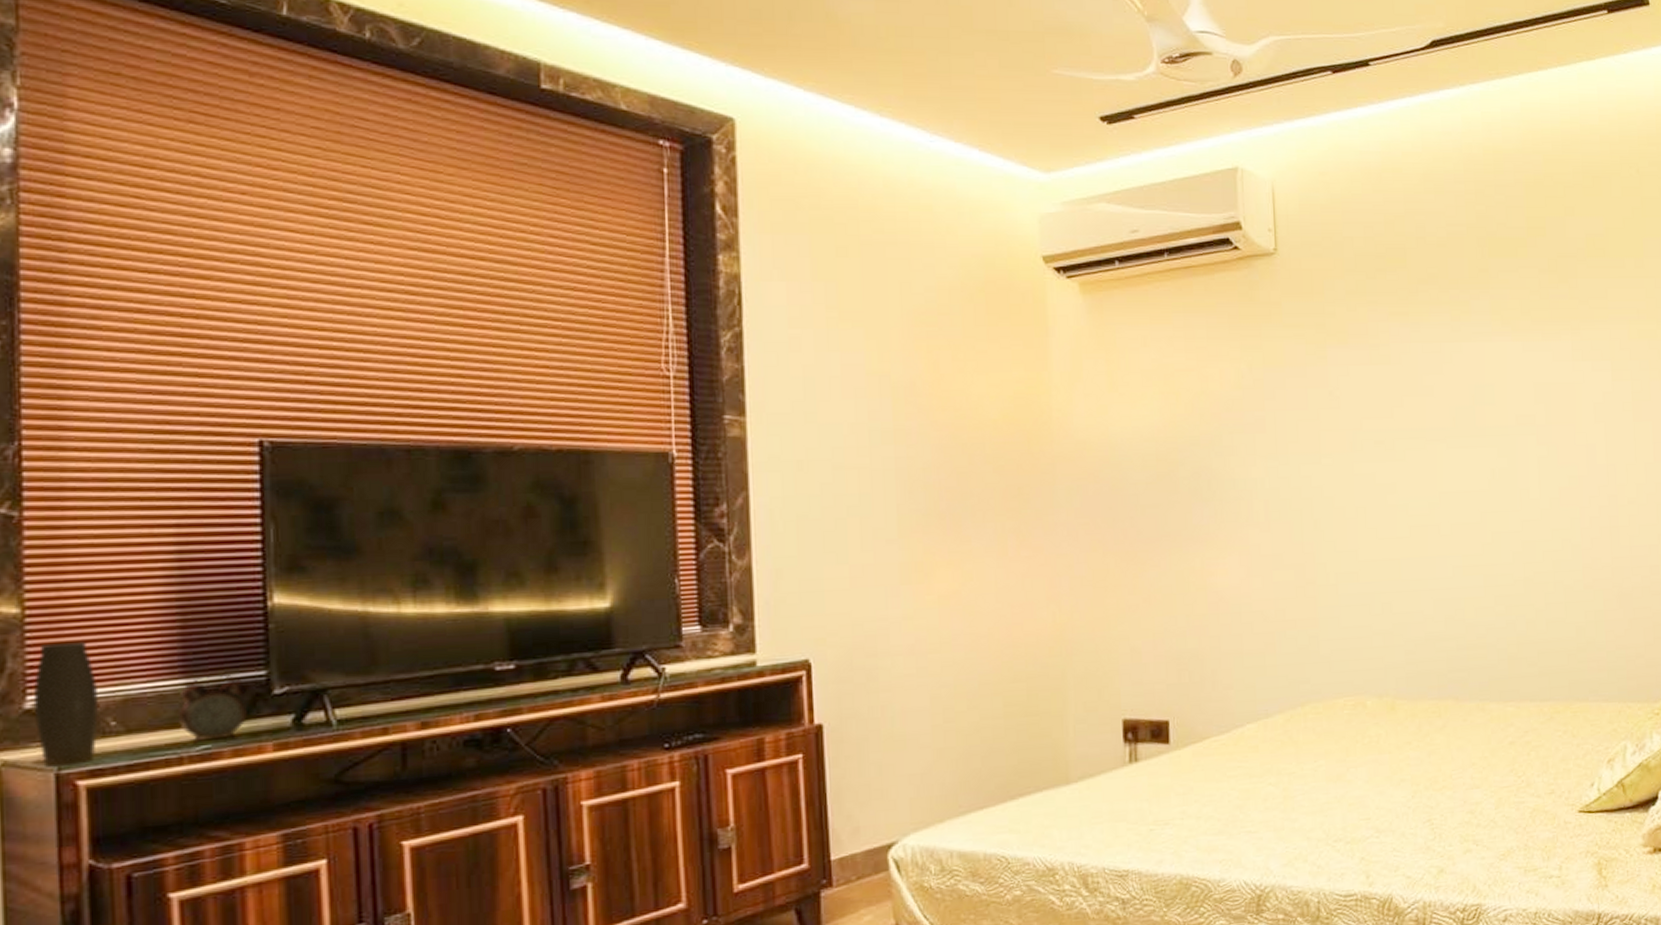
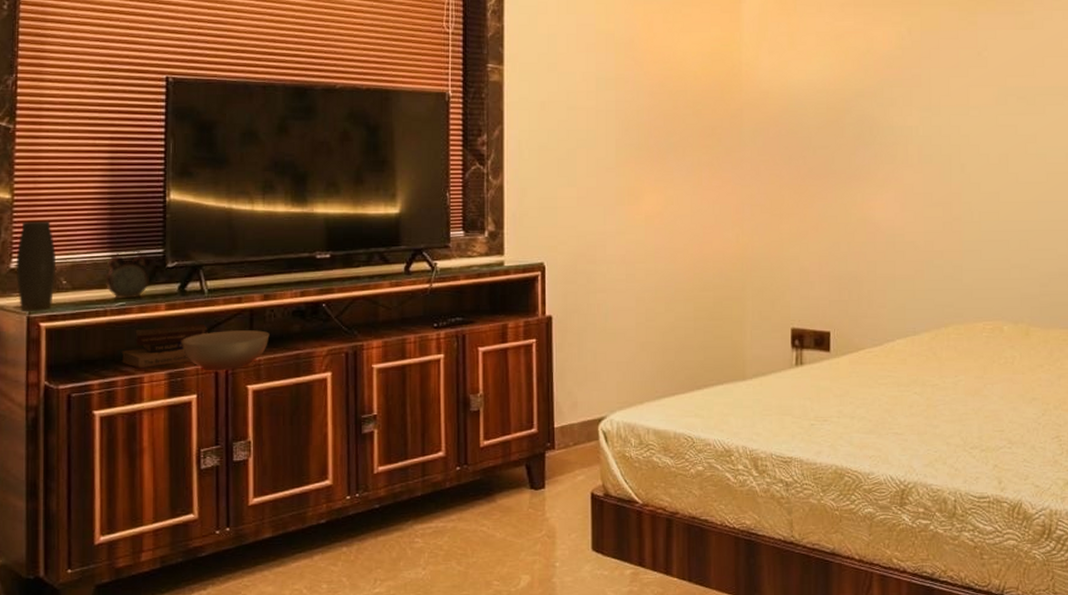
books: none [208,765,340,832] -> present [121,324,208,369]
bowl: none [299,768,432,827] -> present [181,330,270,371]

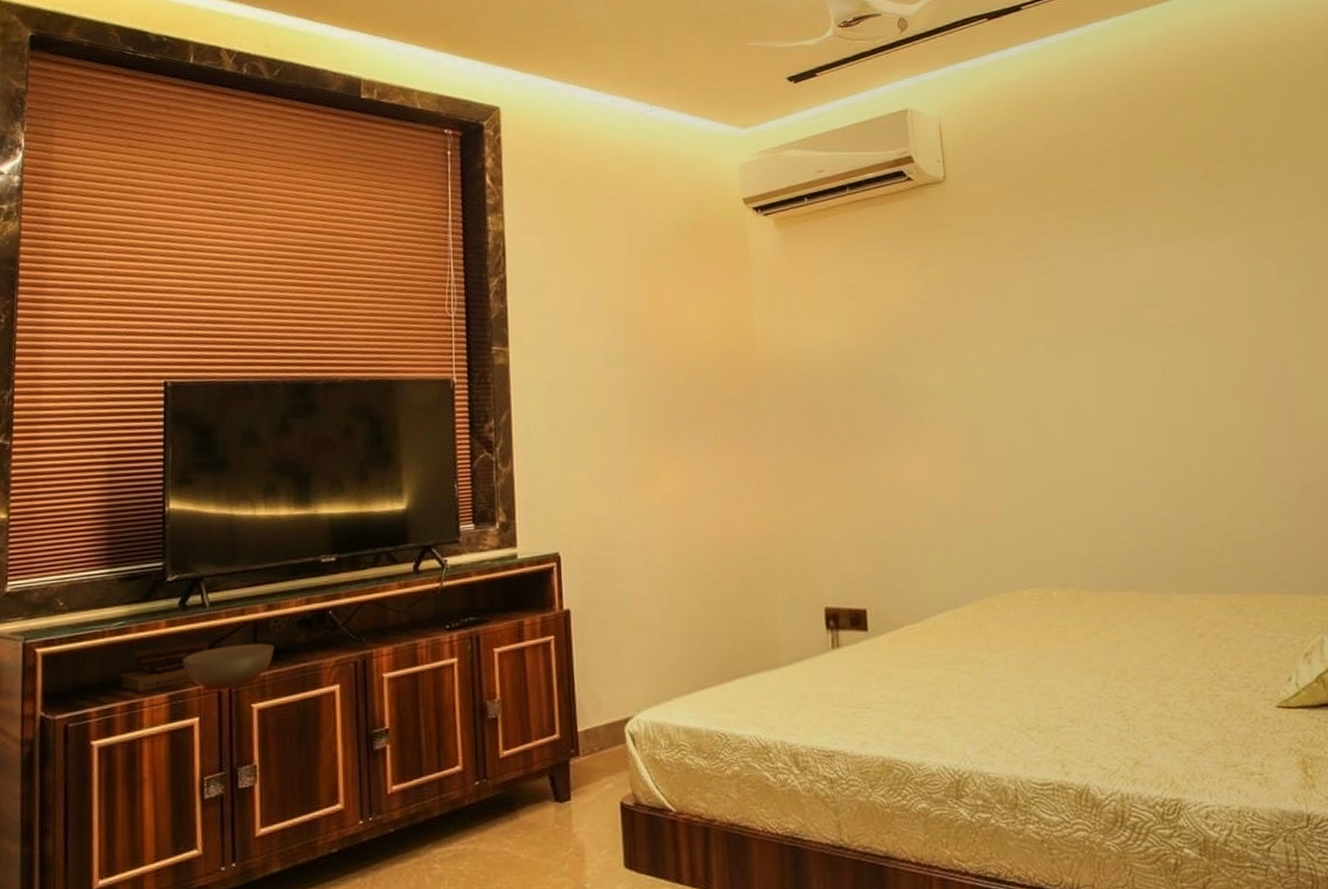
vase: present [16,220,56,313] -> none [11,539,53,639]
alarm clock: present [106,250,151,301] -> none [104,564,150,621]

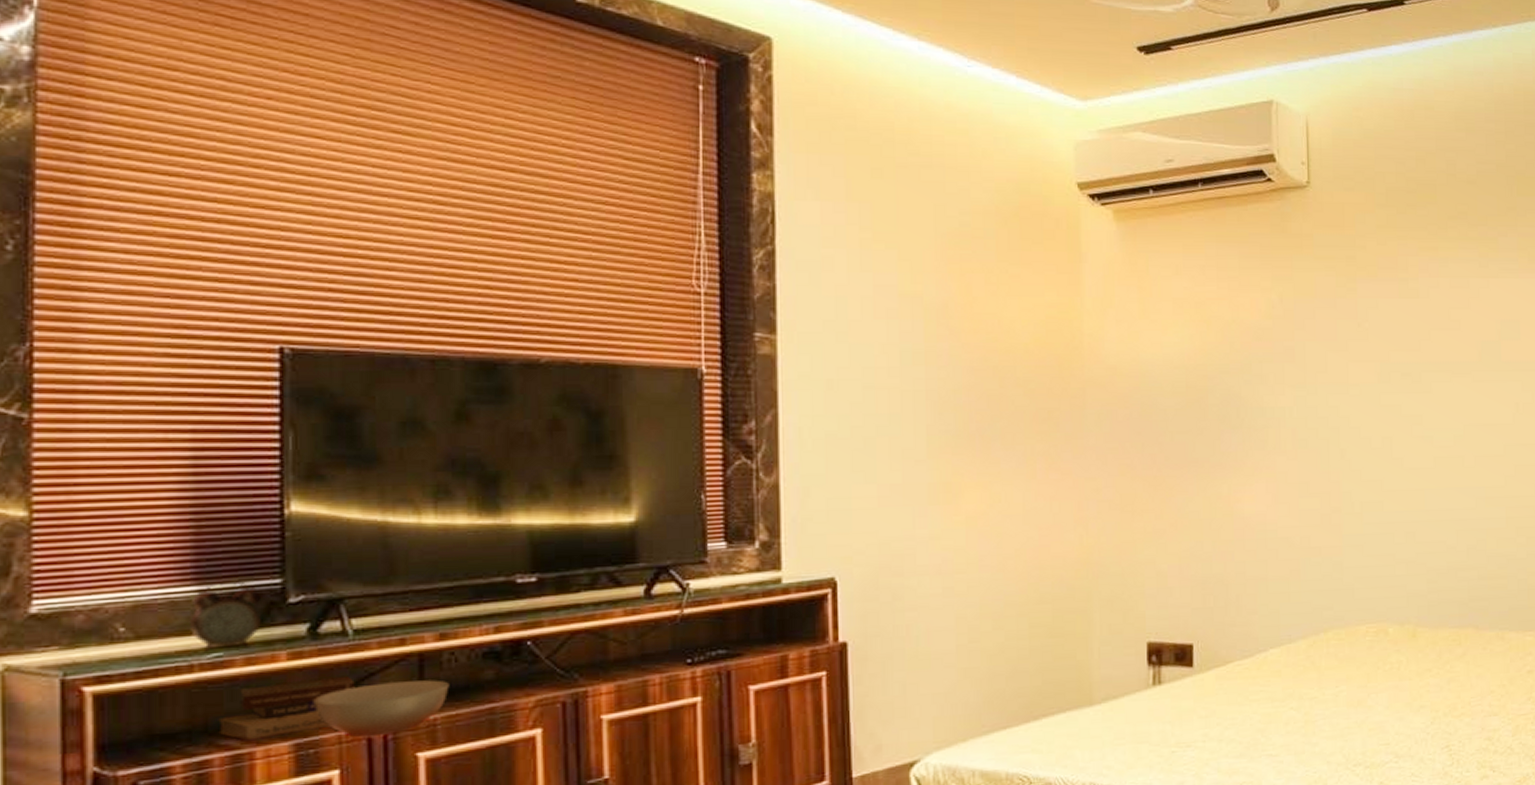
alarm clock: none [104,564,150,621] -> present [190,581,263,652]

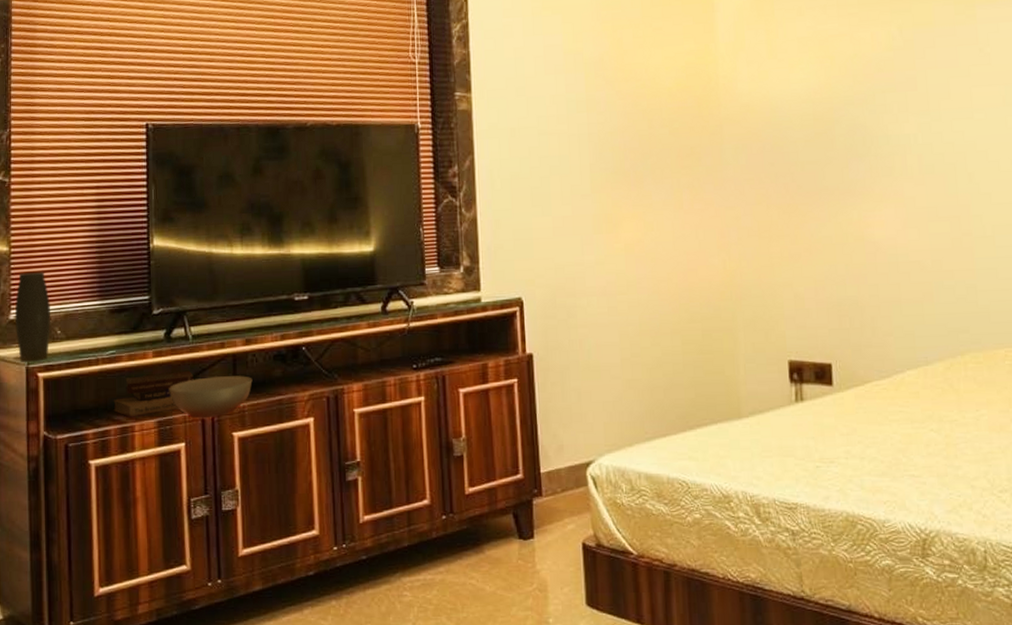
vase: none [39,545,108,674] -> present [14,271,51,363]
alarm clock: present [190,581,263,652] -> none [97,297,138,350]

